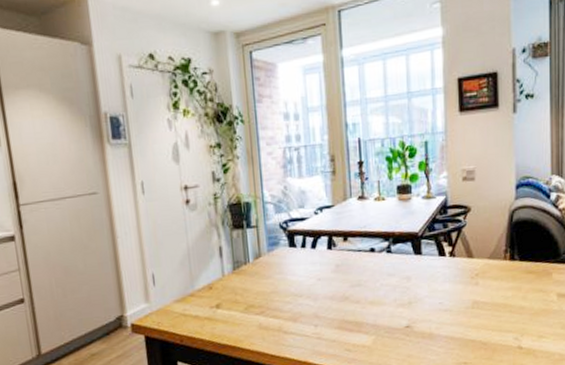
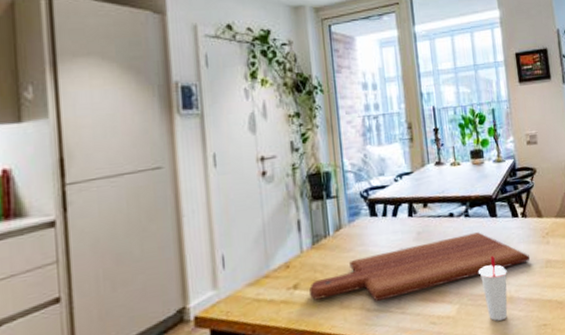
cutting board: none [229,268,456,325] -> present [308,232,531,301]
cup: none [398,292,429,355] -> present [479,255,508,321]

